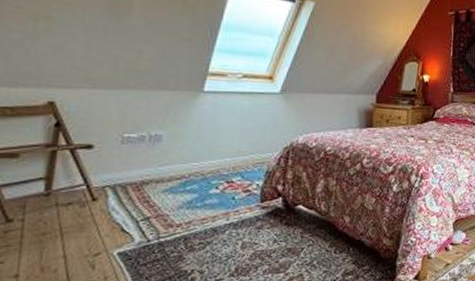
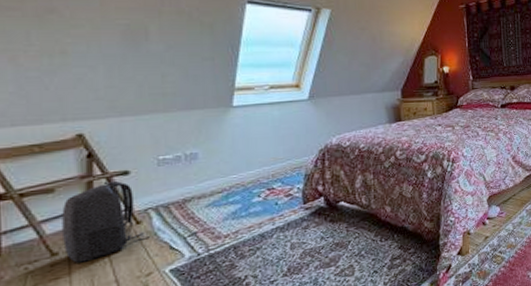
backpack: none [19,153,105,233] -> present [62,181,151,263]

